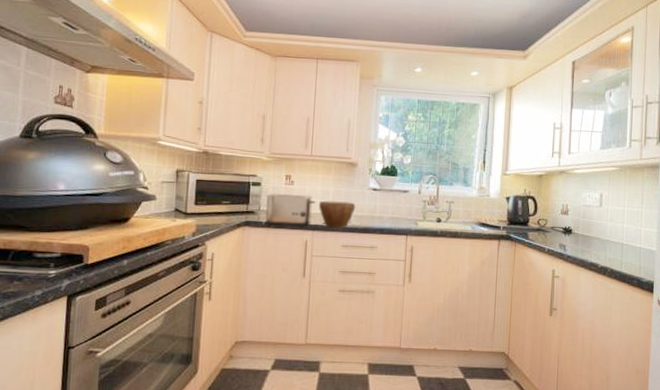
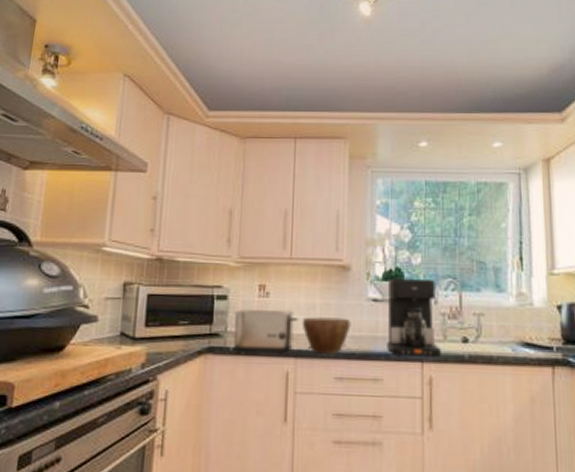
coffee maker: none [381,174,421,233] -> present [387,278,441,358]

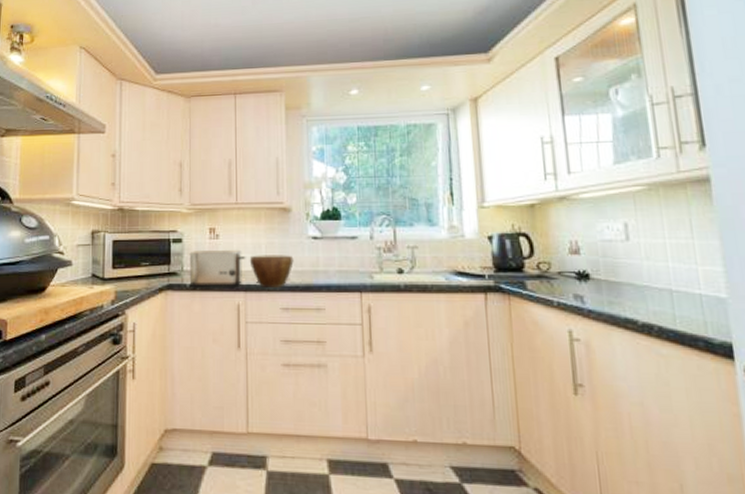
coffee maker: present [387,278,441,358] -> none [327,216,378,288]

